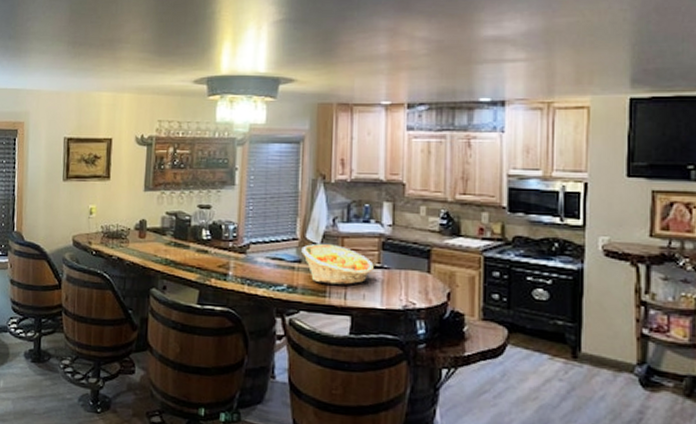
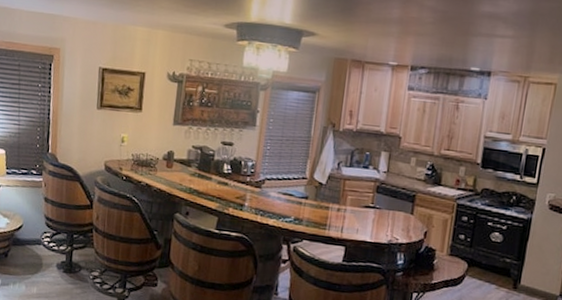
fruit basket: present [301,243,374,285] -> none [309,183,368,221]

